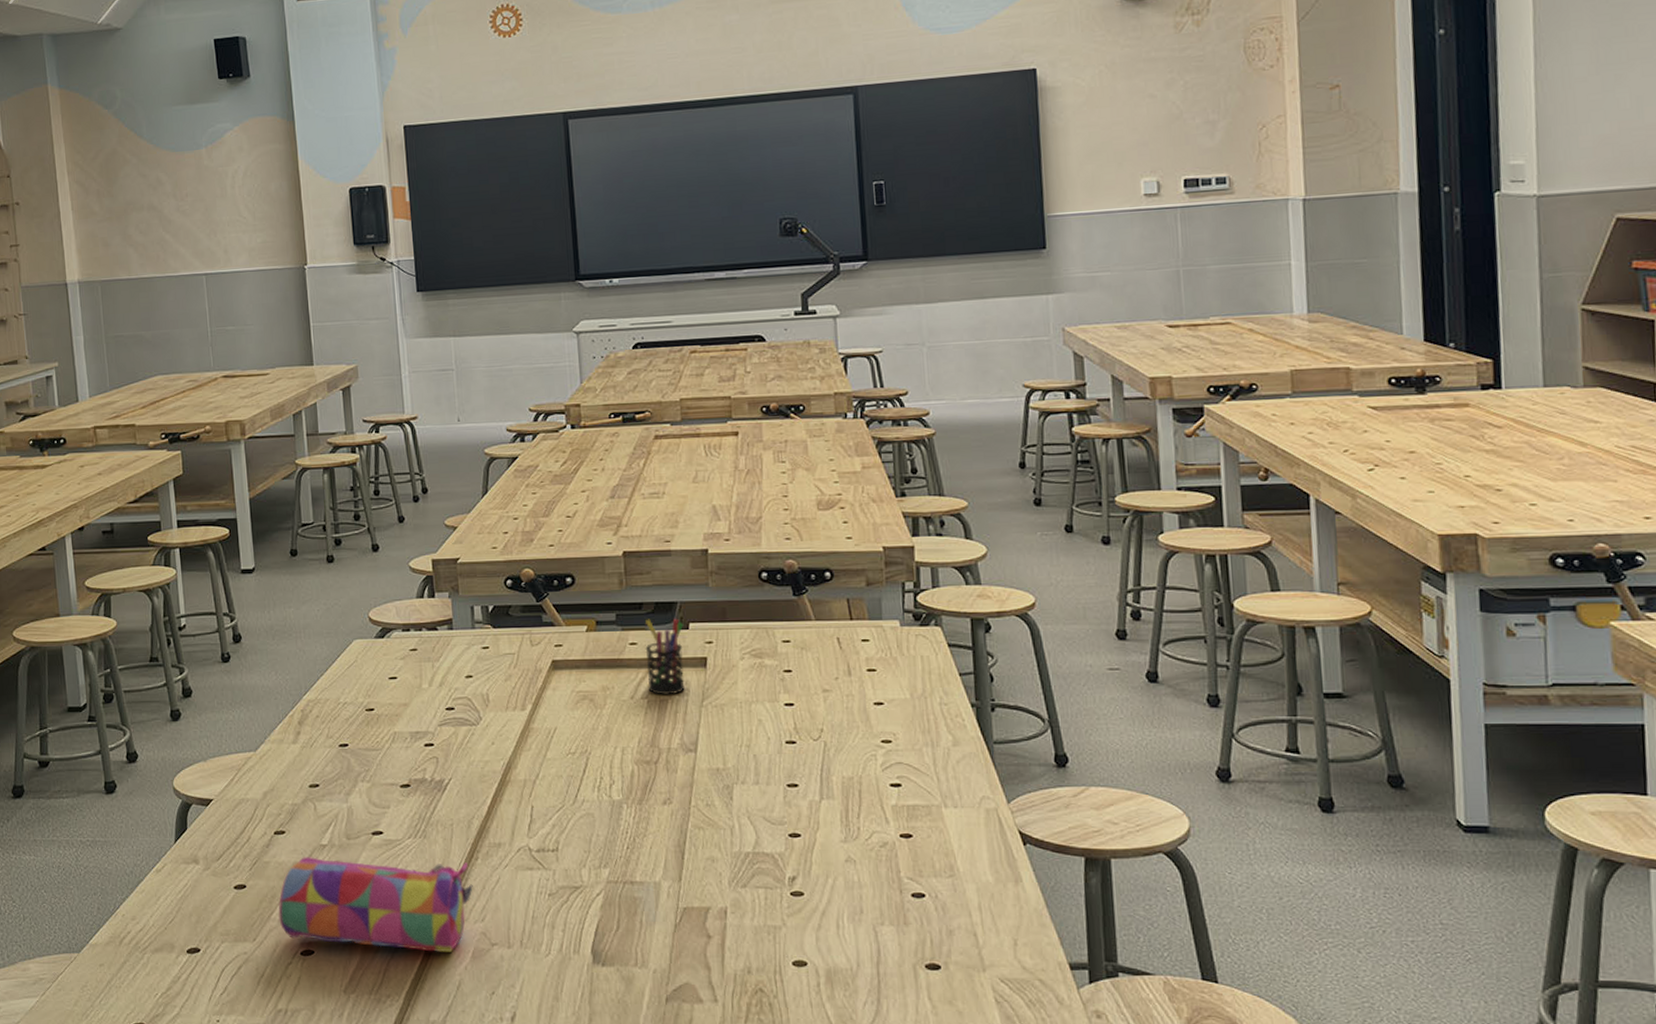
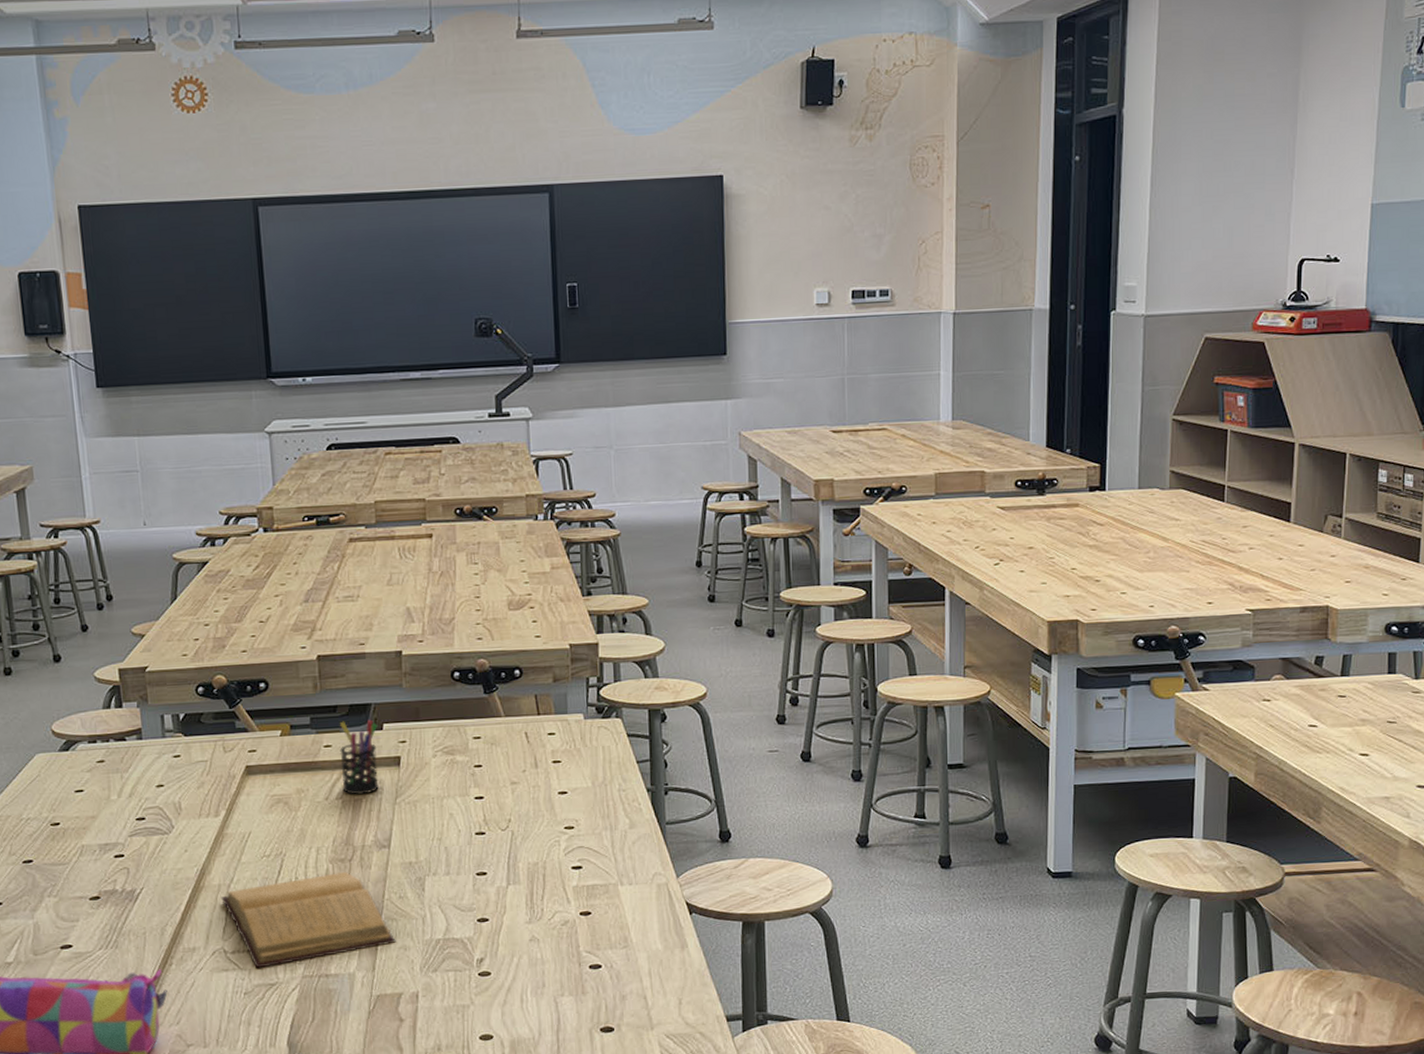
book: none [527,775,703,869] -> present [221,872,396,968]

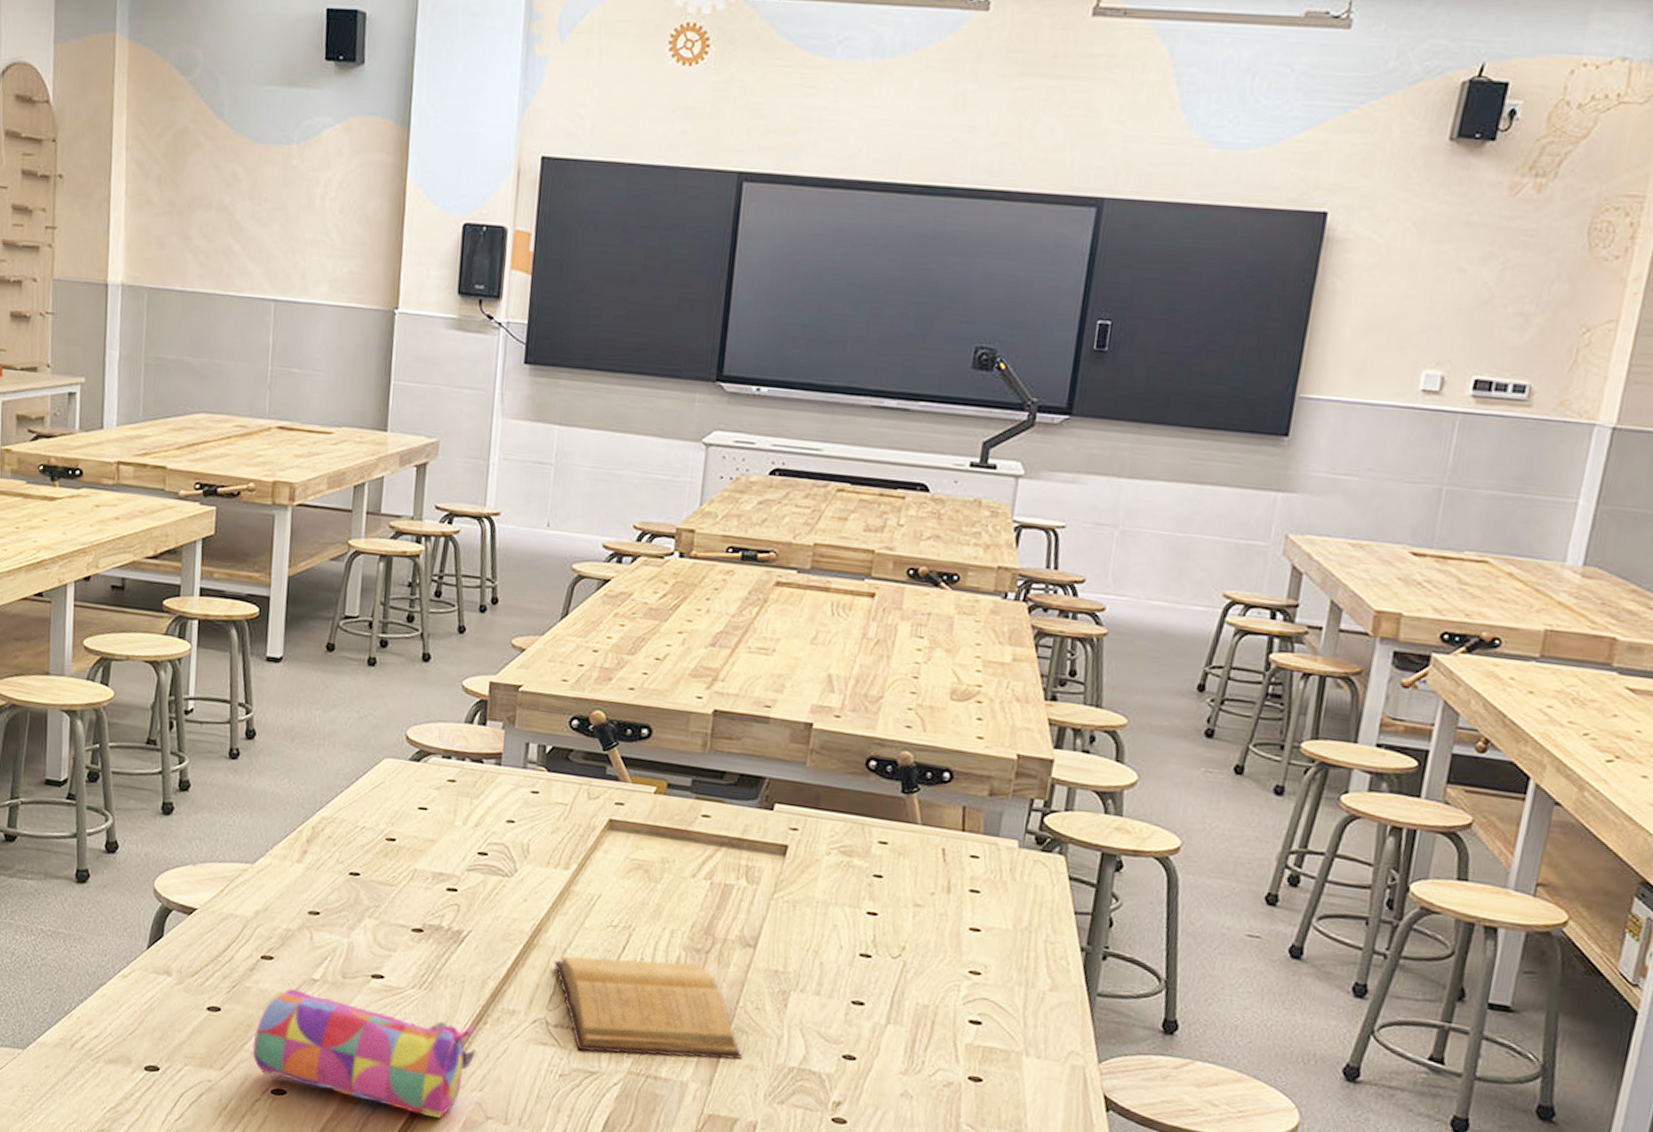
pen holder: present [339,719,379,795] -> none [713,791,769,881]

